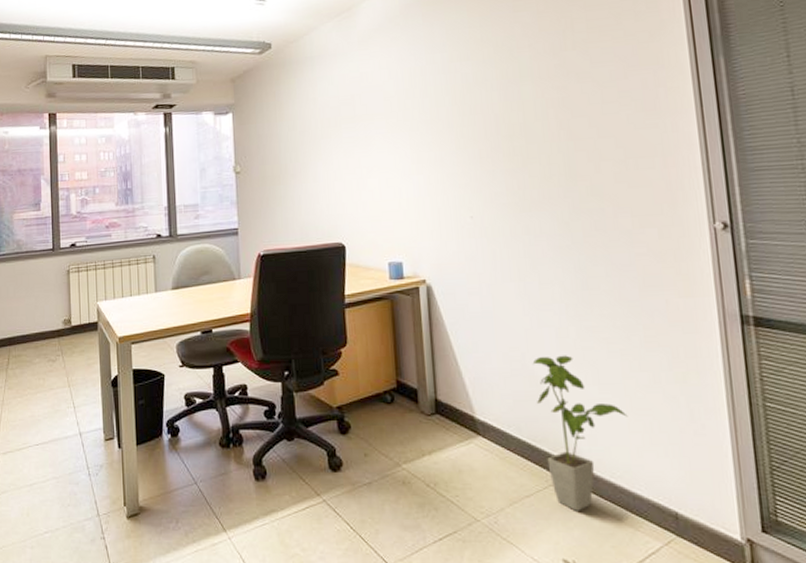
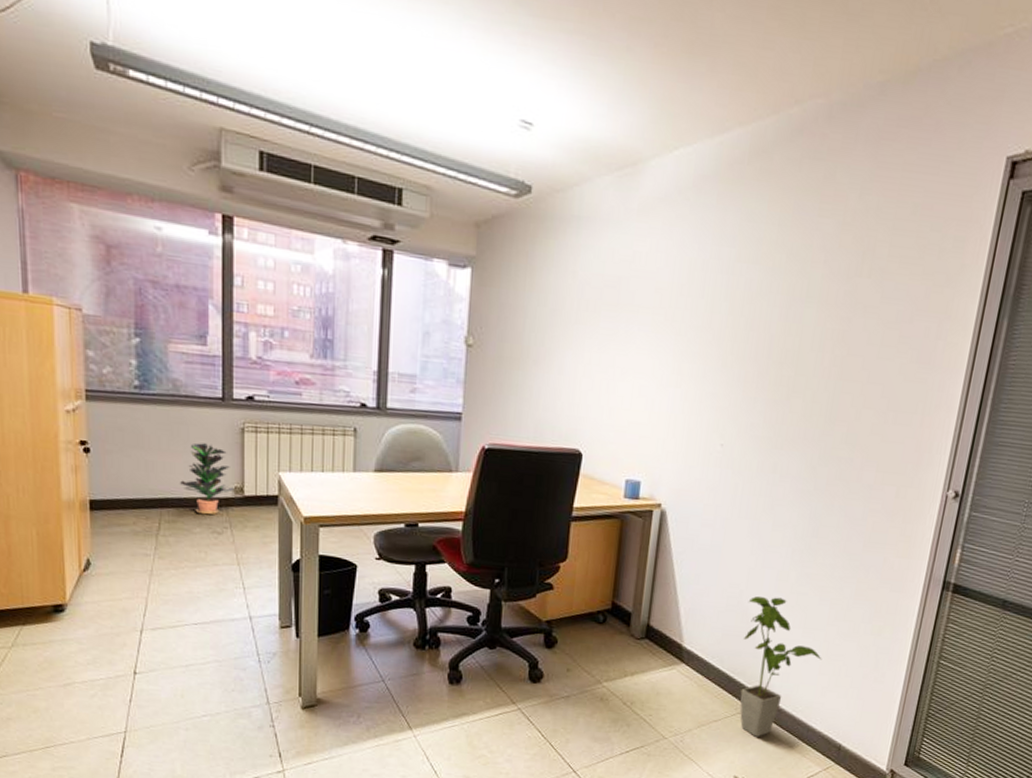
potted plant: none [23,287,64,347] -> present [180,443,235,515]

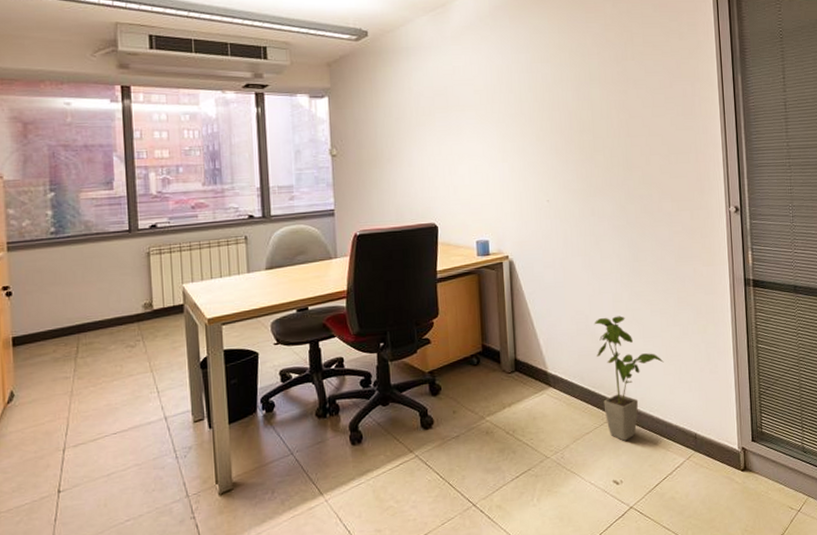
potted plant: present [180,443,235,515] -> none [95,270,144,333]

